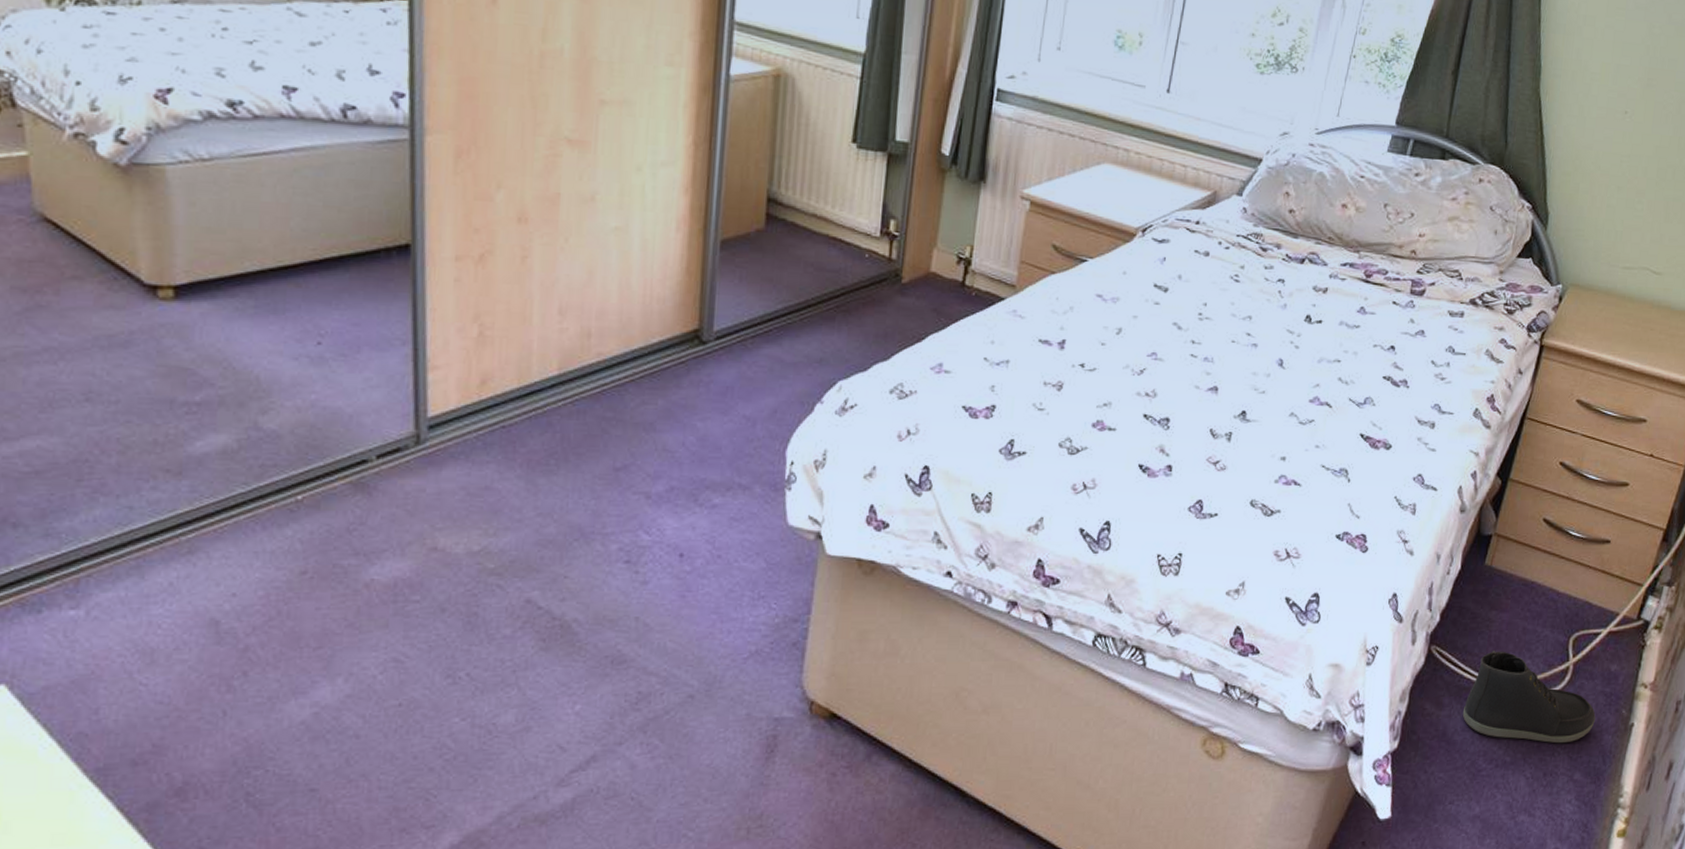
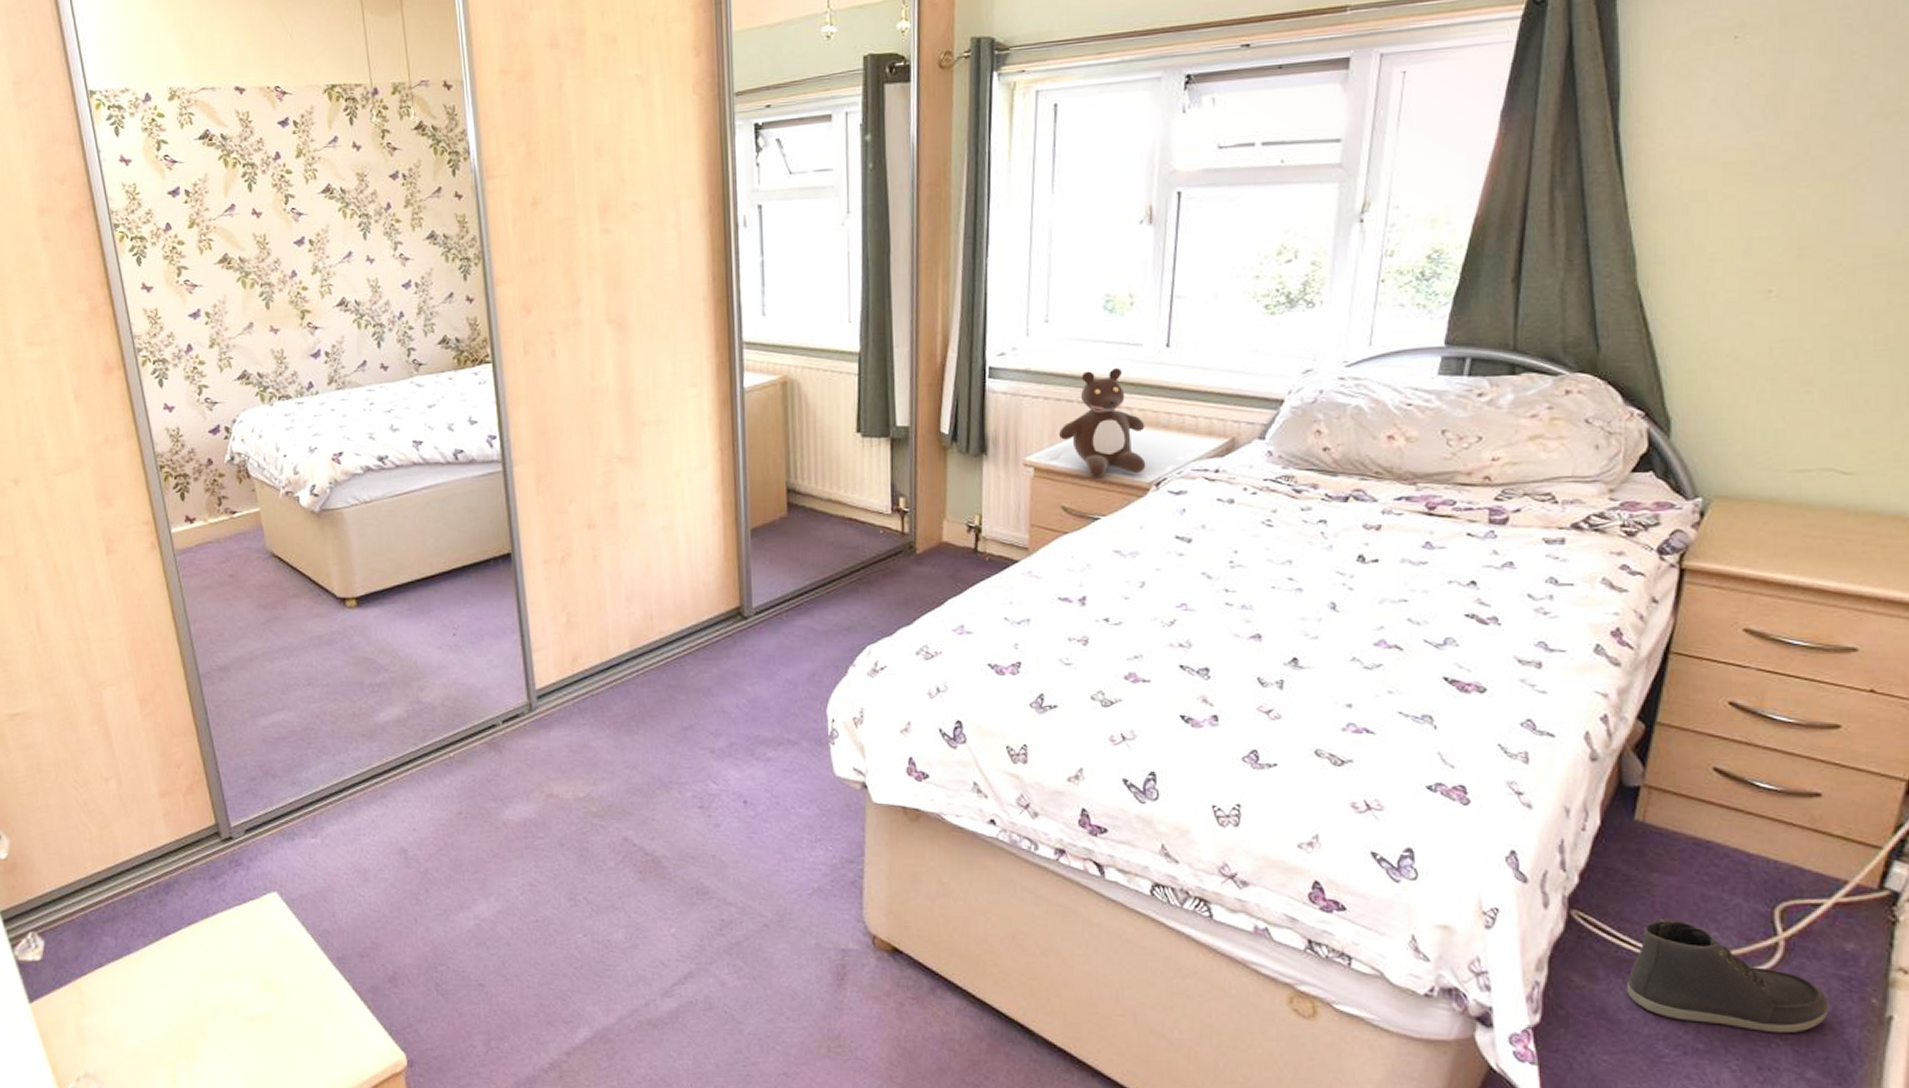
stuffed animal: none [1058,106,1139,219] -> present [1059,368,1146,478]

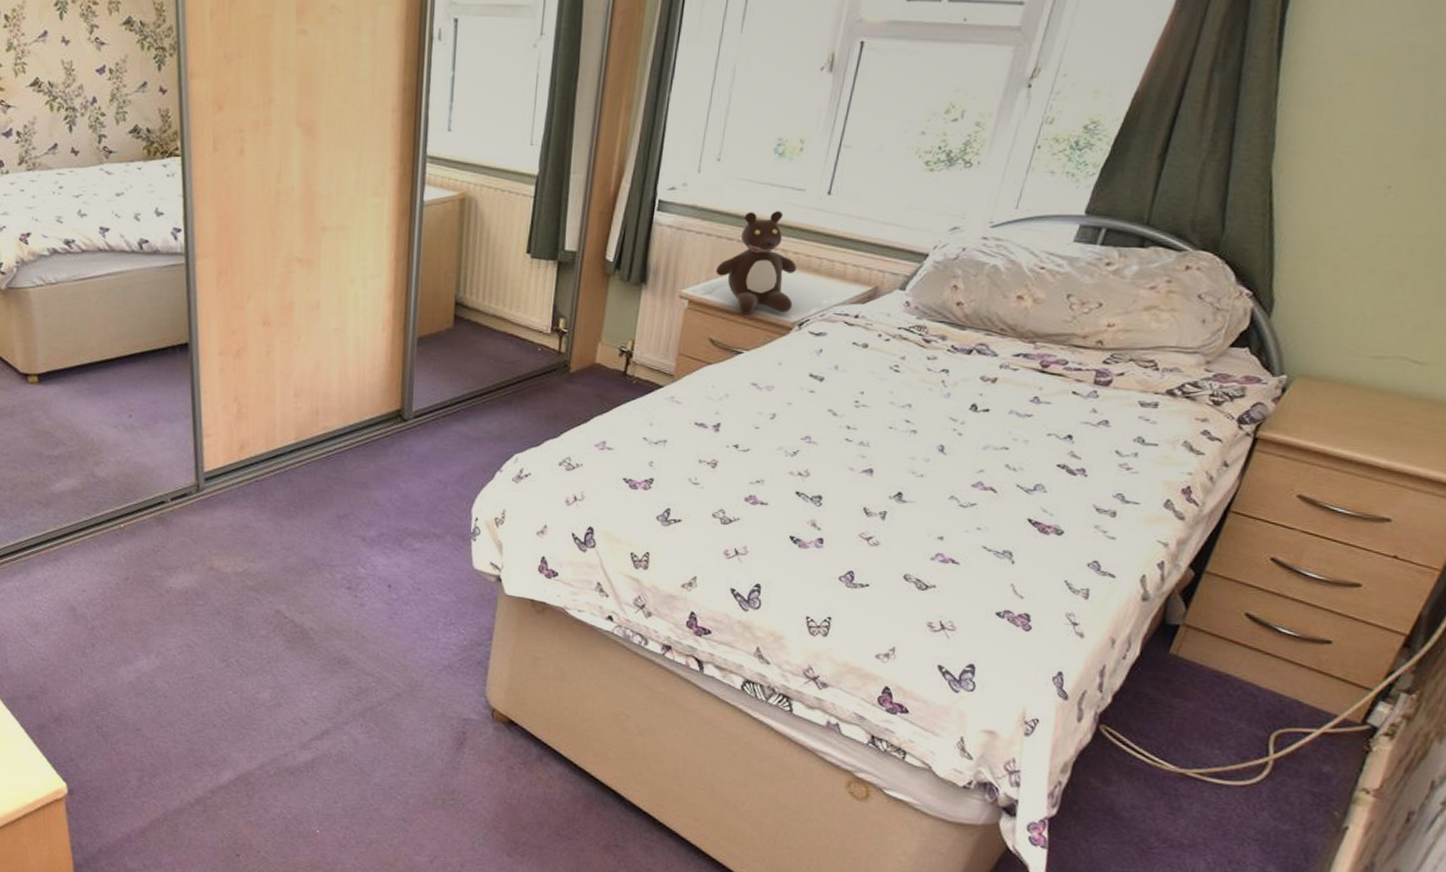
sneaker: present [1626,919,1829,1034] -> none [1133,737,1299,836]

